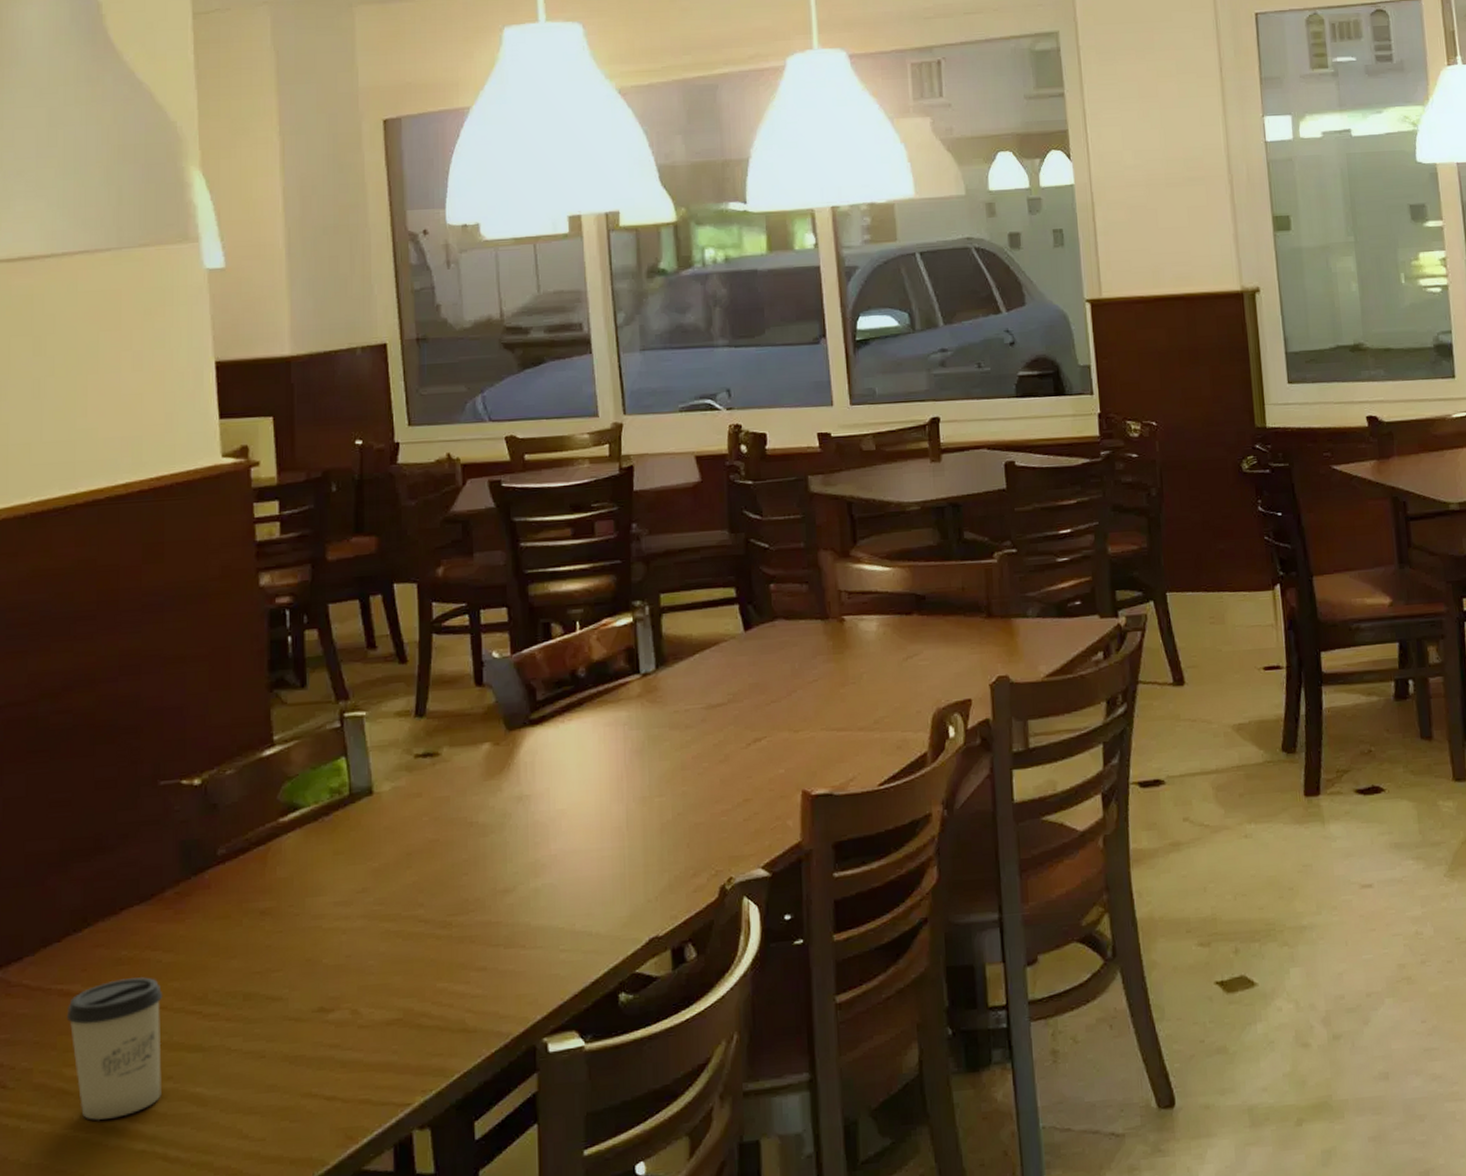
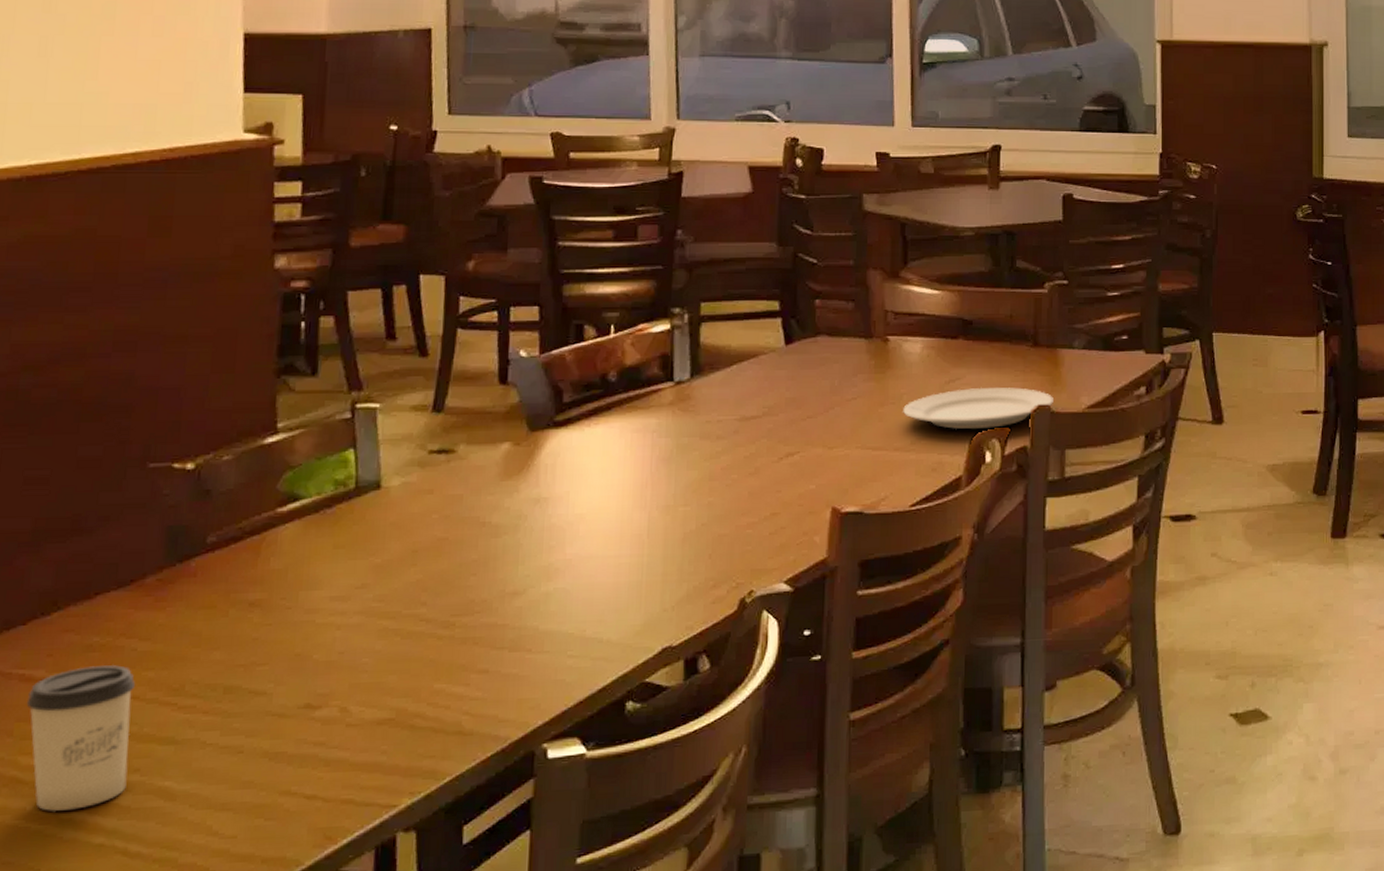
plate: none [864,660,1013,707] -> present [903,387,1055,430]

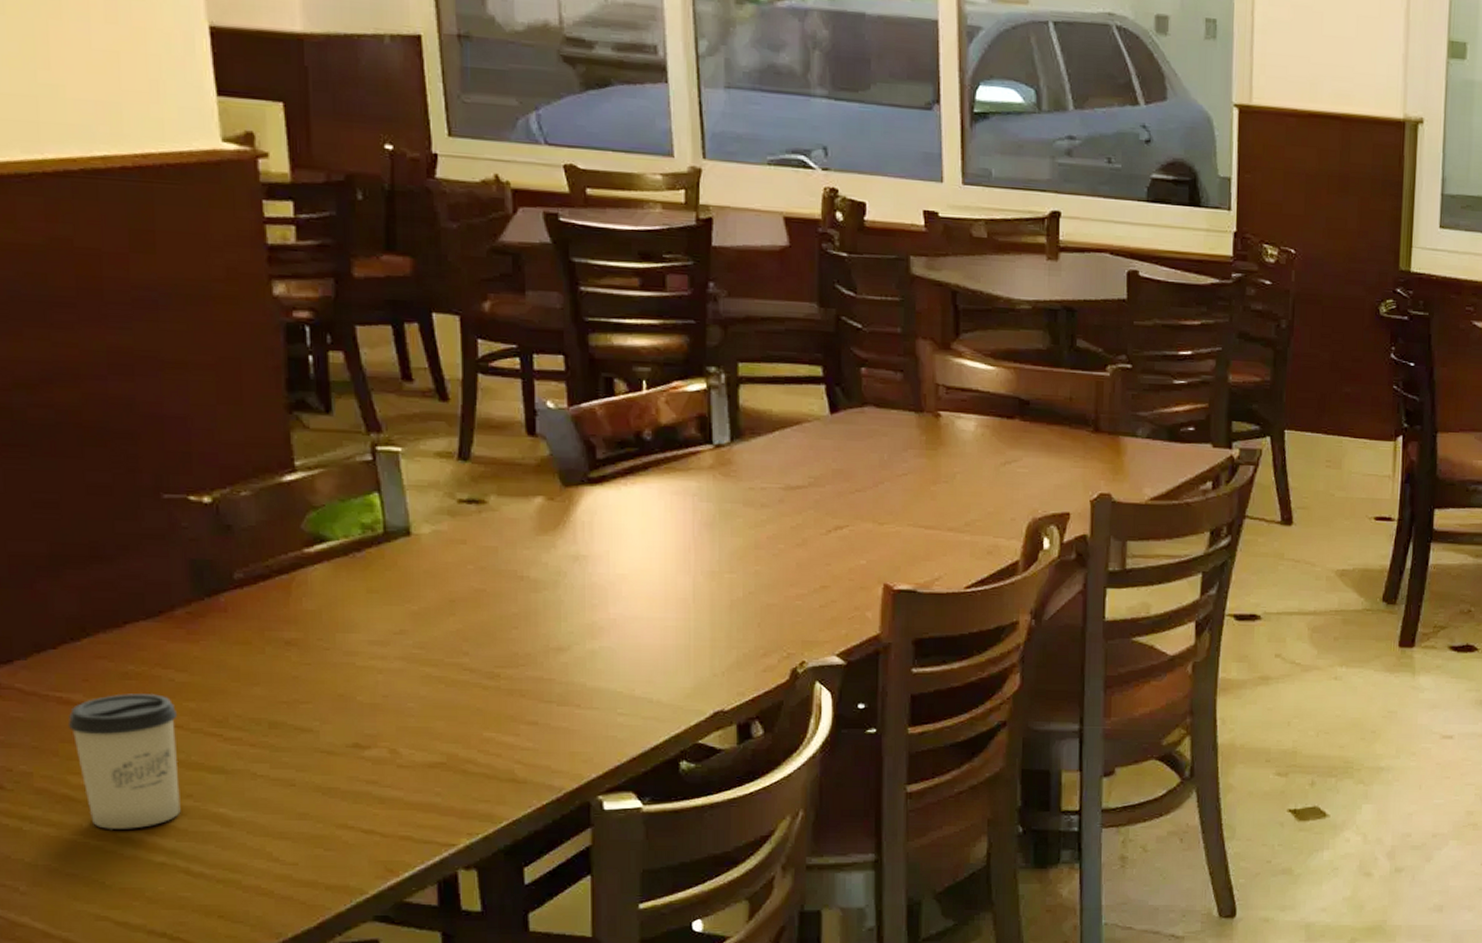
plate: present [903,387,1055,430] -> none [957,471,1116,515]

